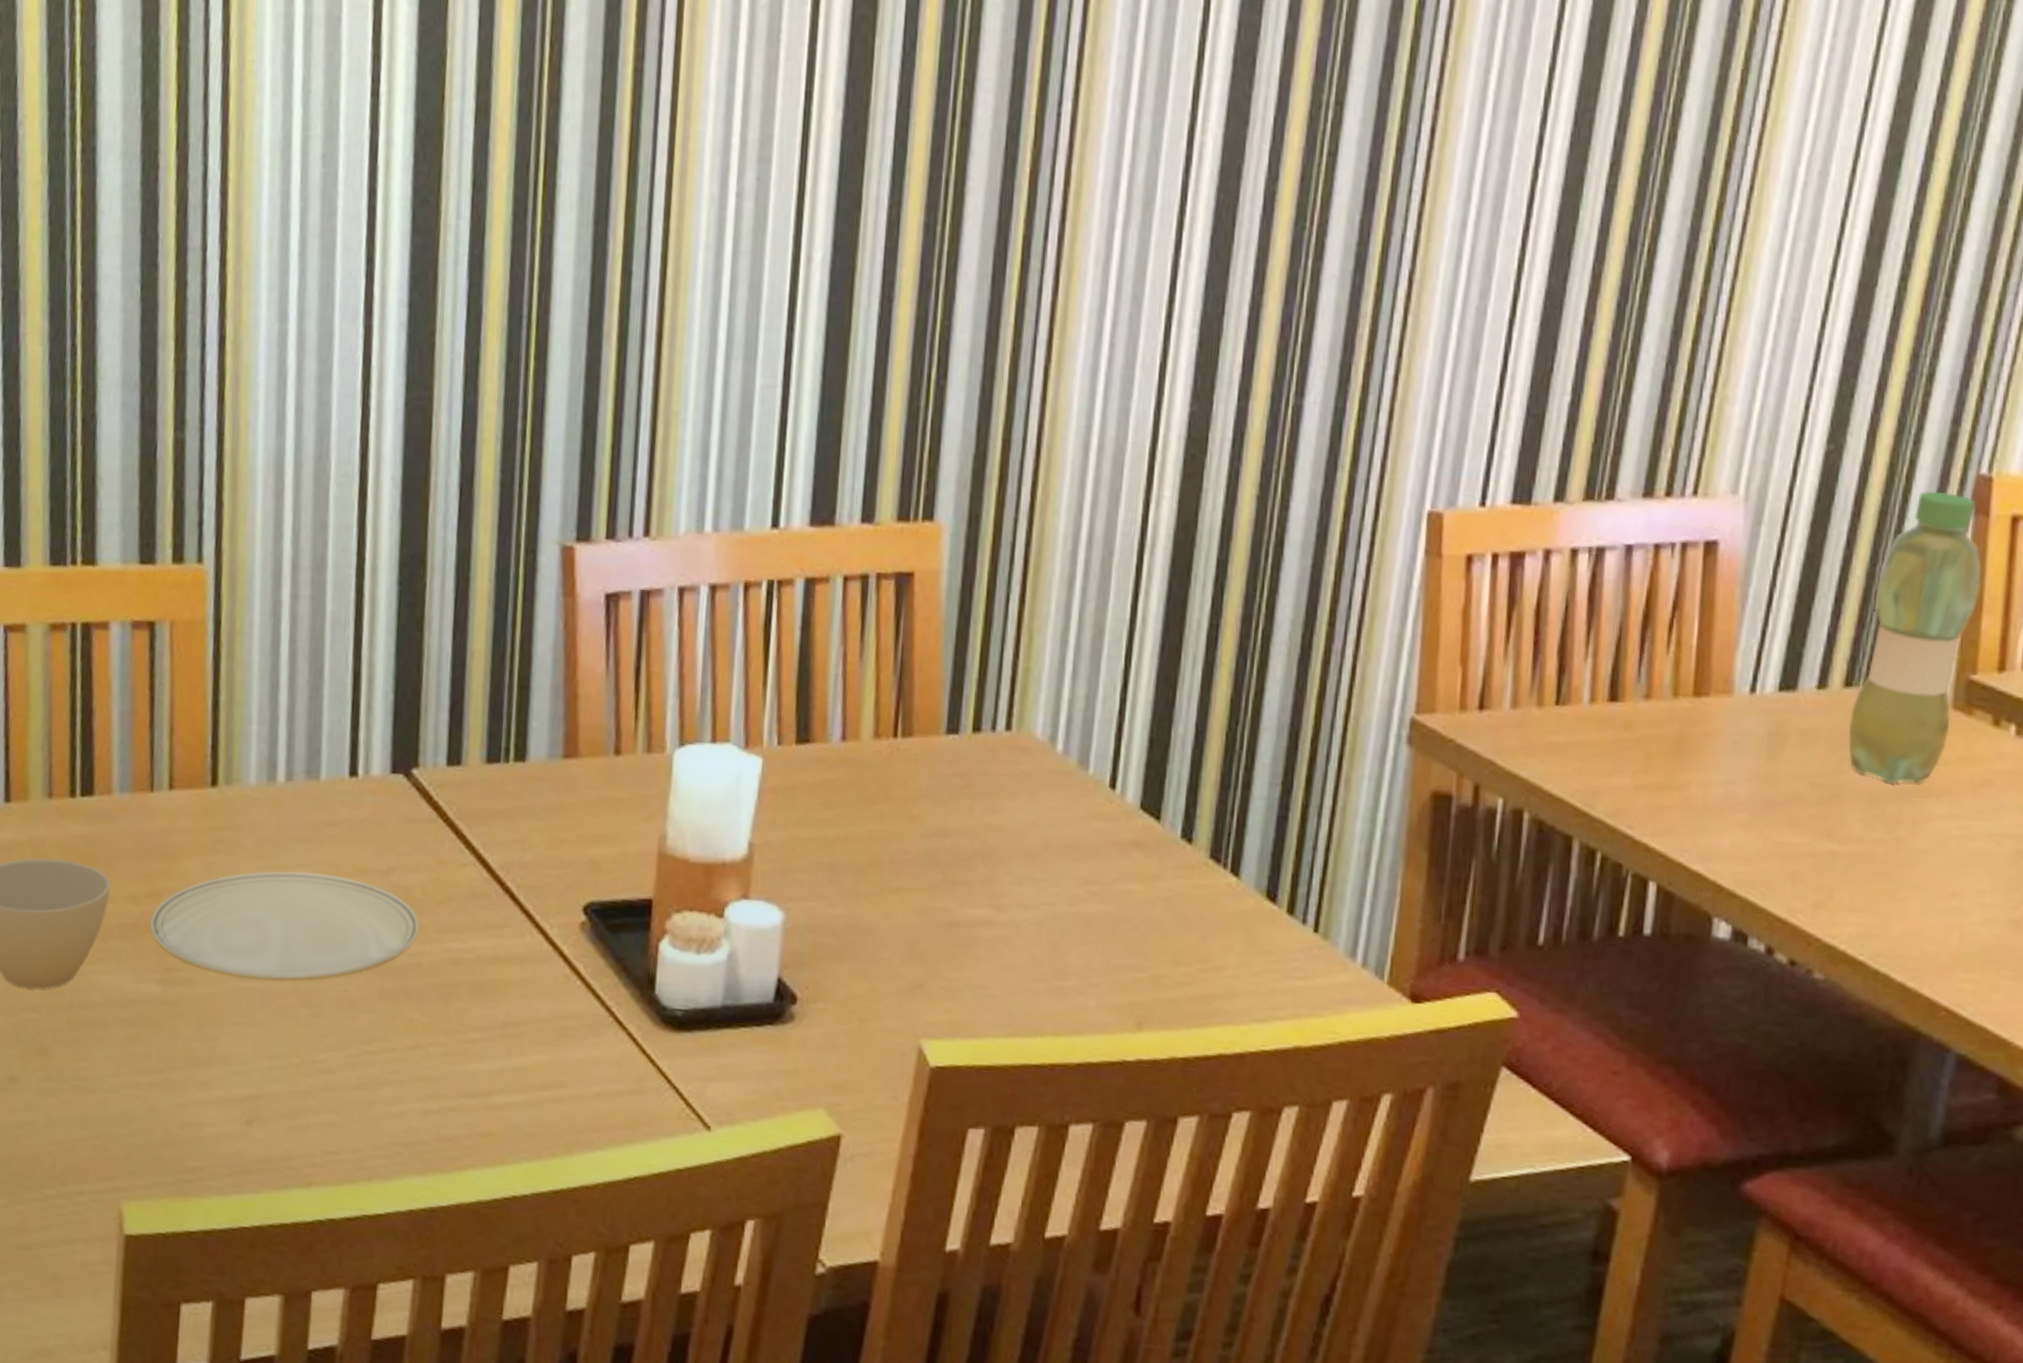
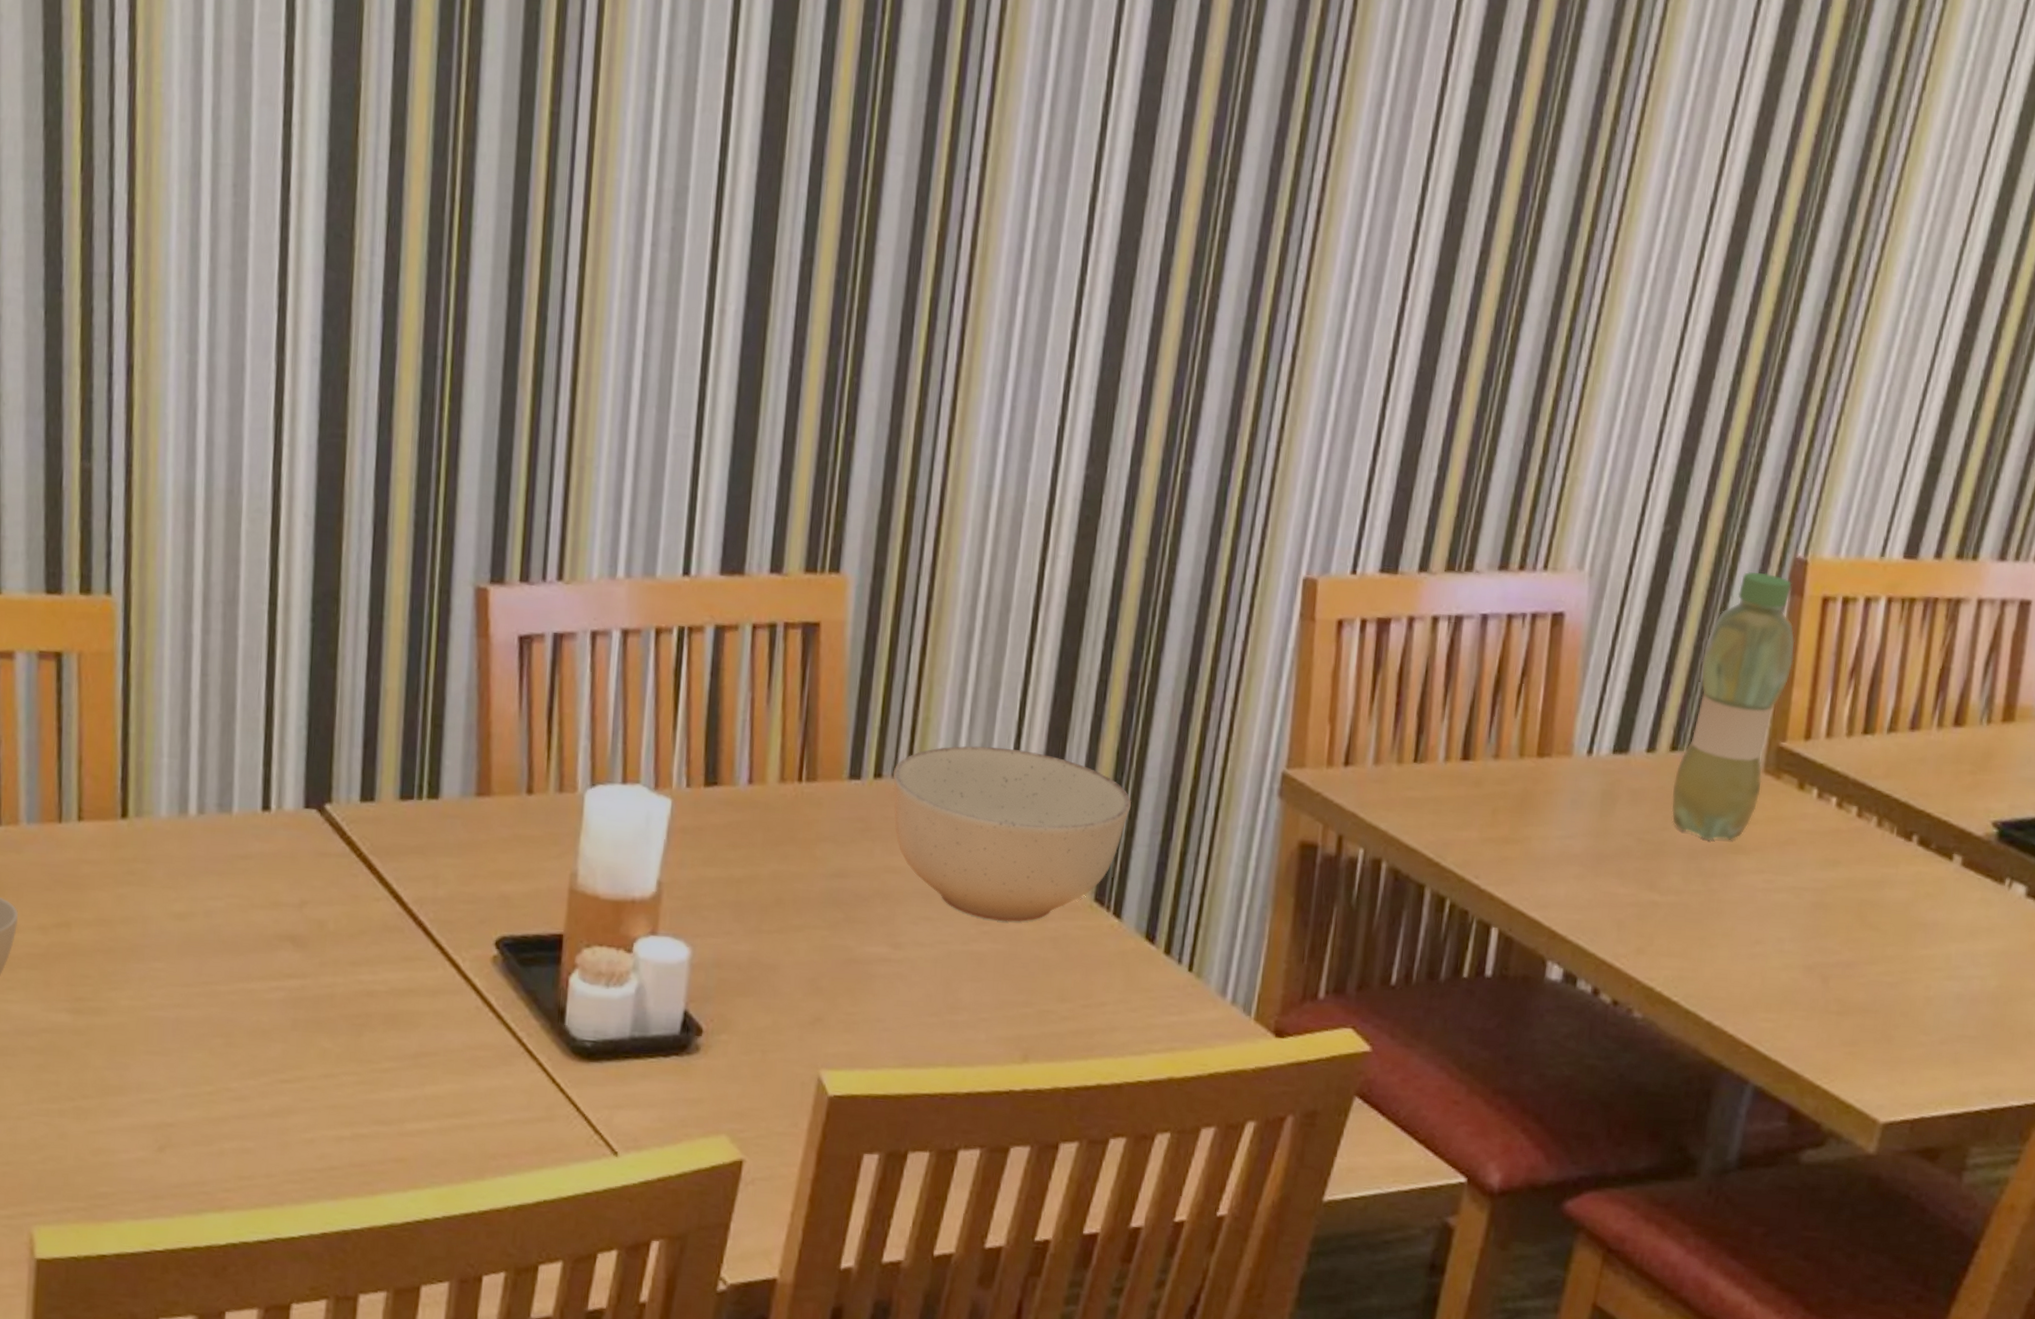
plate: present [150,870,420,983] -> none [59,902,334,1013]
bowl: none [992,696,1248,882] -> present [893,746,1132,922]

